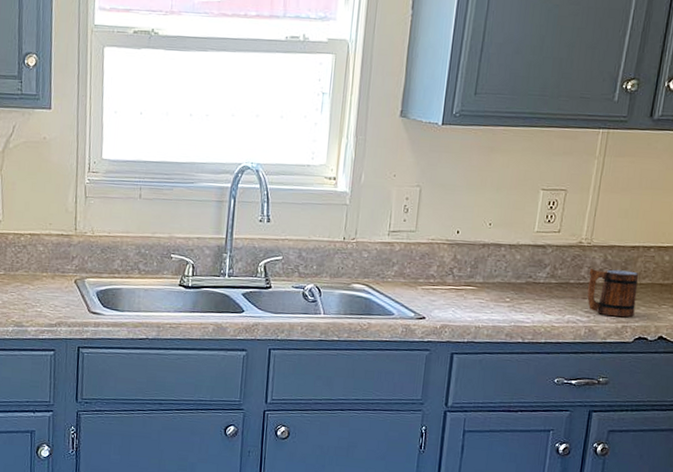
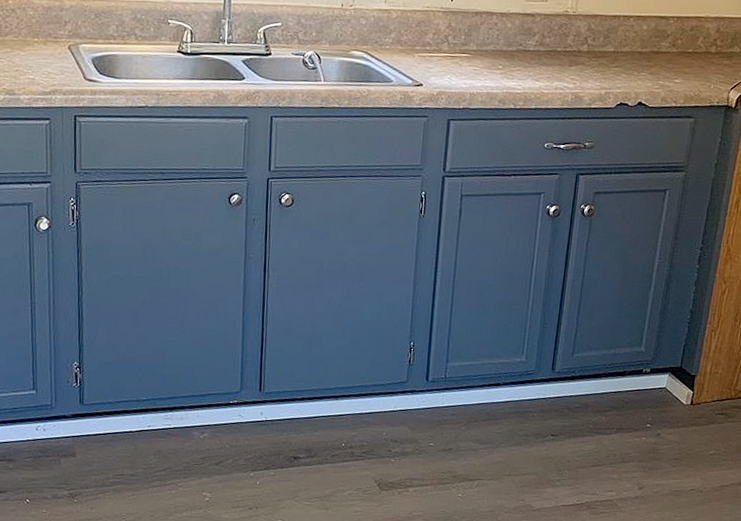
mug: present [587,268,639,318] -> none [573,36,620,84]

